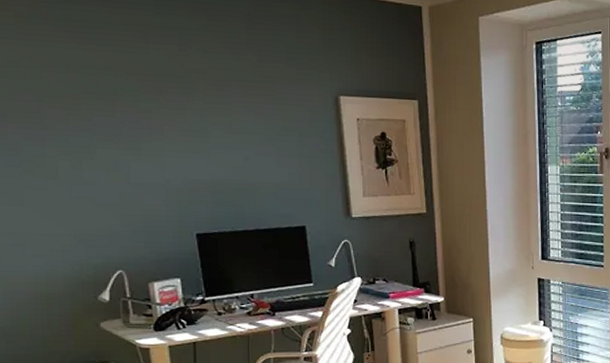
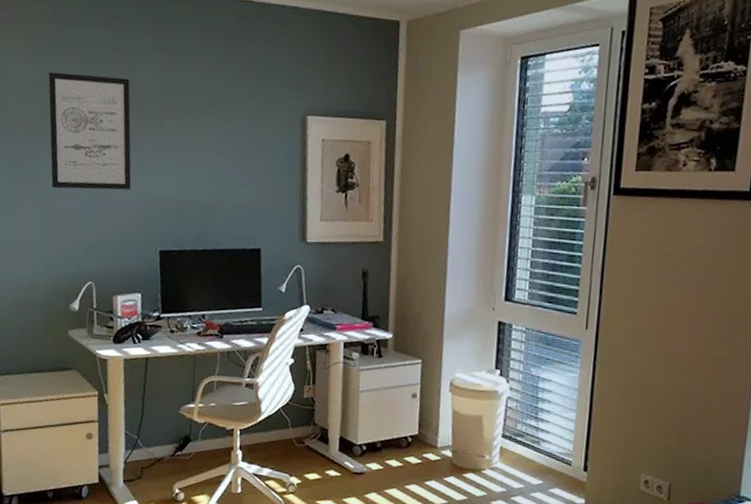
wall art: none [43,50,156,175] -> present [48,72,132,190]

